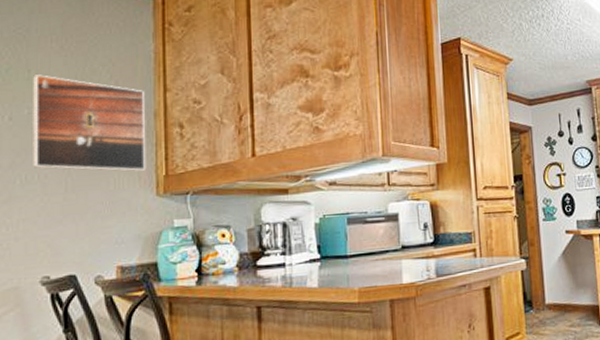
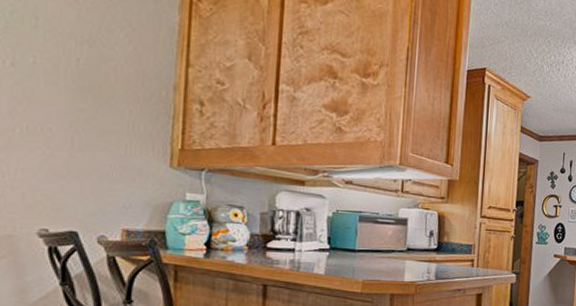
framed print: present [33,74,147,171] -> none [36,23,165,141]

